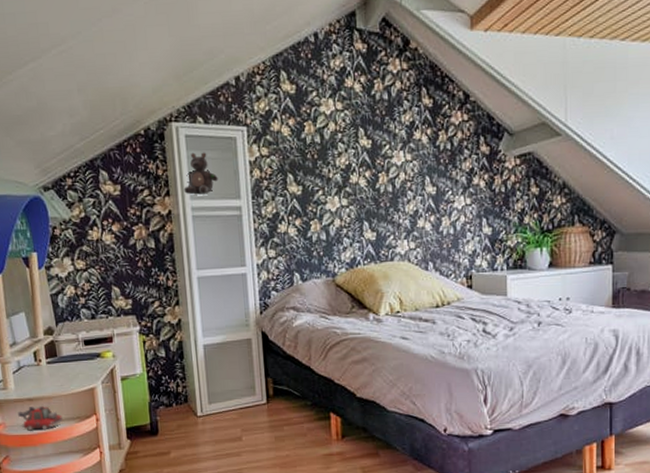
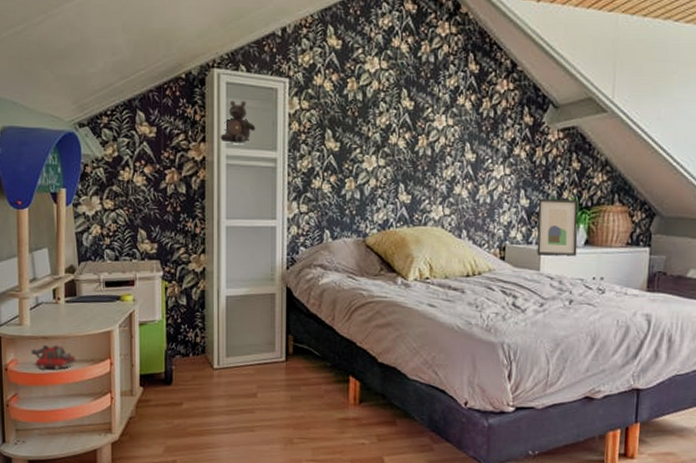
picture frame: none [500,224,542,280] -> present [537,199,579,256]

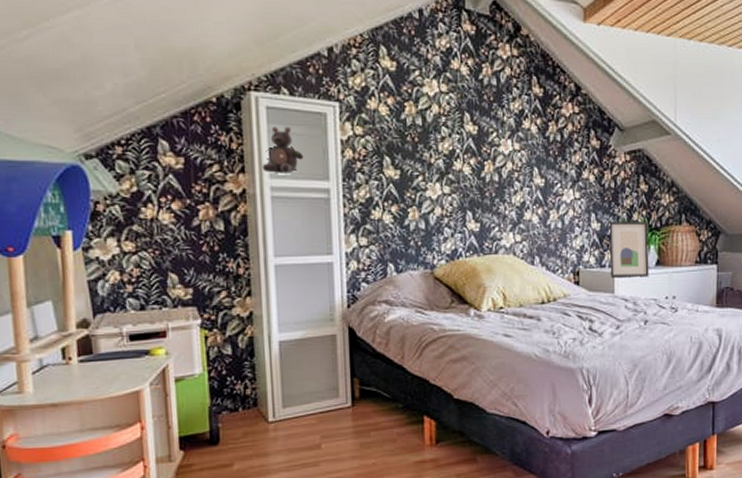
toy car: present [31,345,77,371] -> none [36,413,98,443]

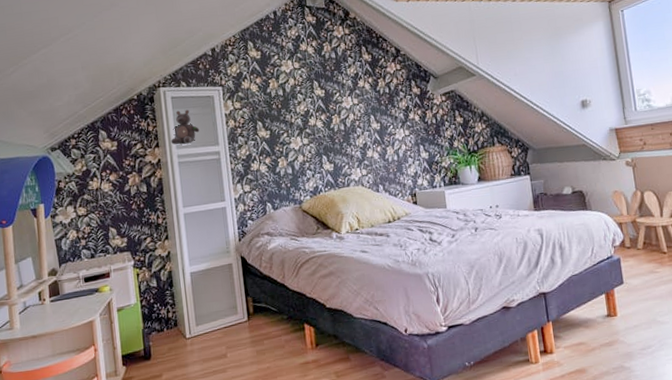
picture frame: present [609,222,649,278] -> none [435,147,474,195]

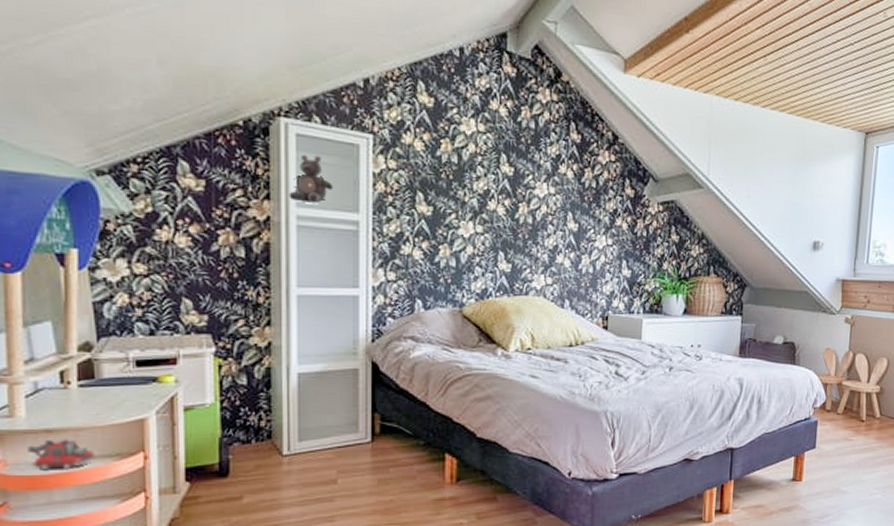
toy car: none [22,342,65,367] -> present [27,440,96,471]

